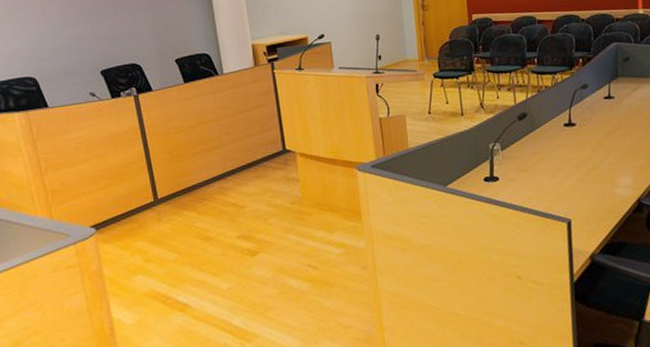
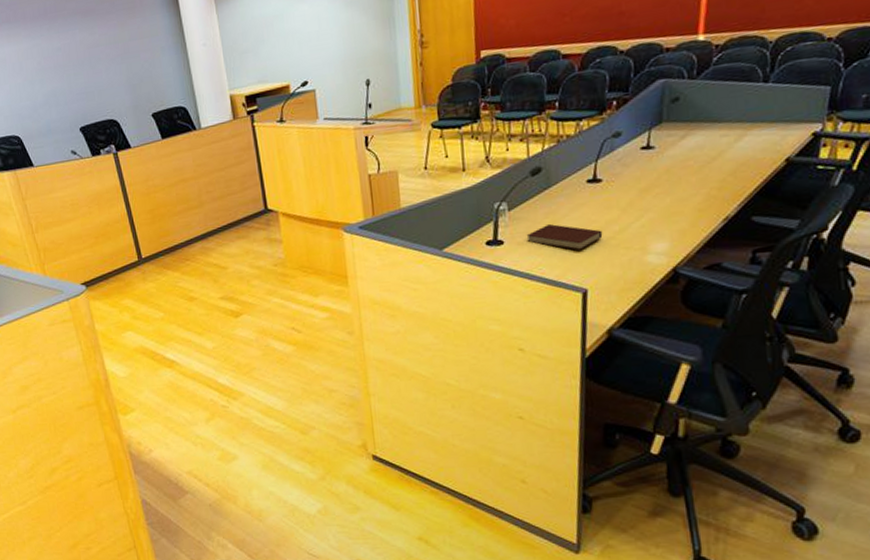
notebook: none [517,162,580,185] -> present [526,224,603,250]

